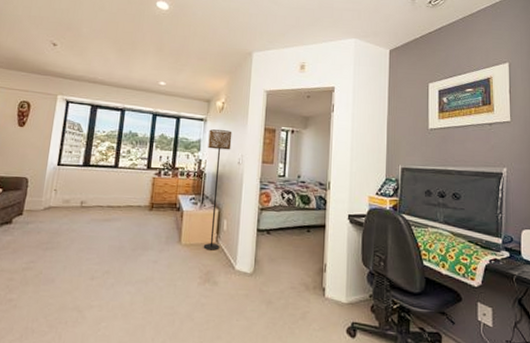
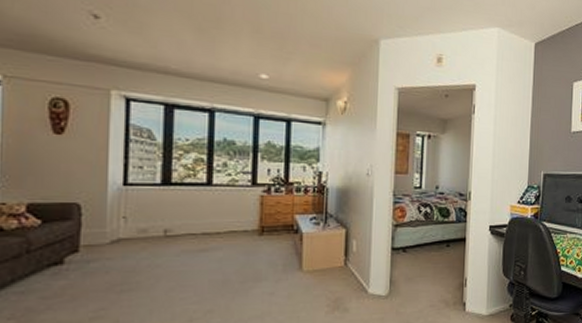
floor lamp: present [203,129,232,251] -> none [329,135,358,275]

